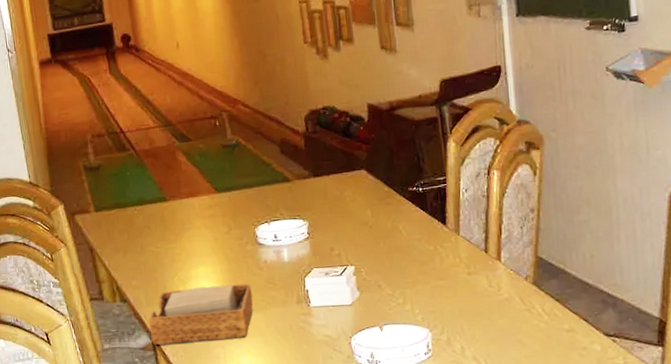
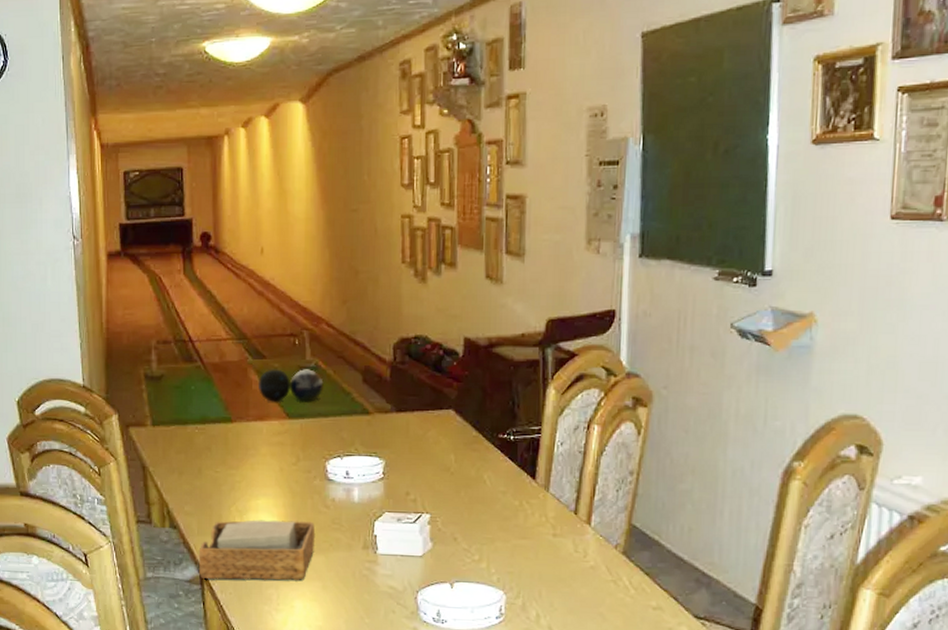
bowling ball: none [187,149,216,179] -> present [259,369,290,402]
bowling ball: none [215,146,246,178] -> present [290,369,324,404]

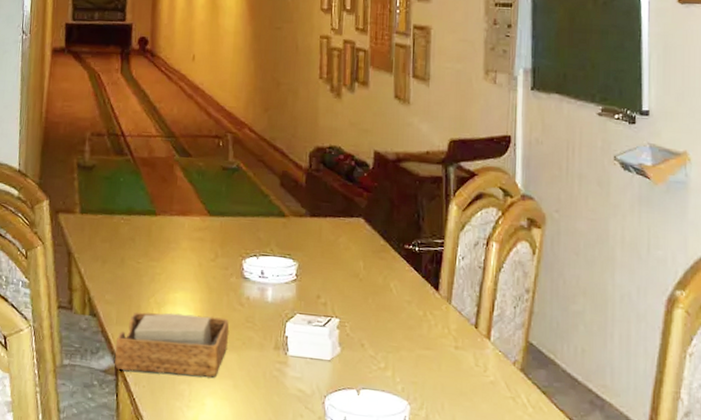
bowling ball: present [259,369,290,402] -> none [183,167,213,199]
bowling ball: present [290,369,324,404] -> none [212,169,244,203]

